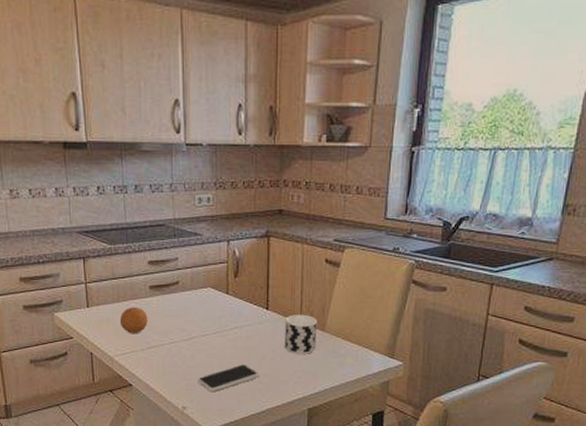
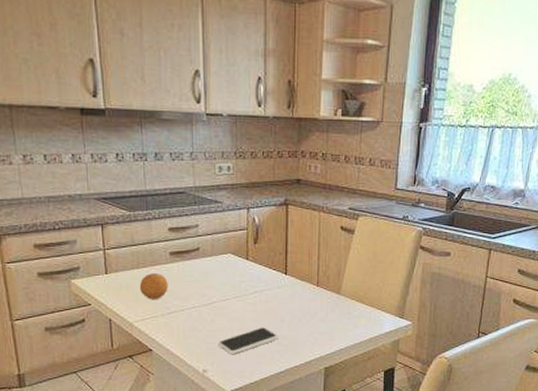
cup: present [285,315,318,354] -> none [303,279,334,316]

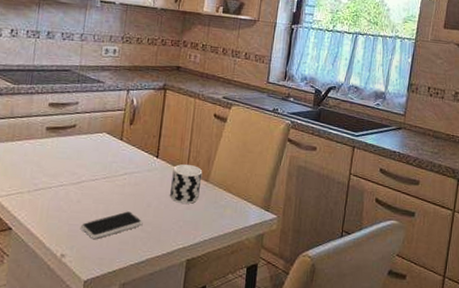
fruit: present [139,273,168,300] -> none [10,147,40,175]
cup: none [303,279,334,316] -> present [170,164,203,204]

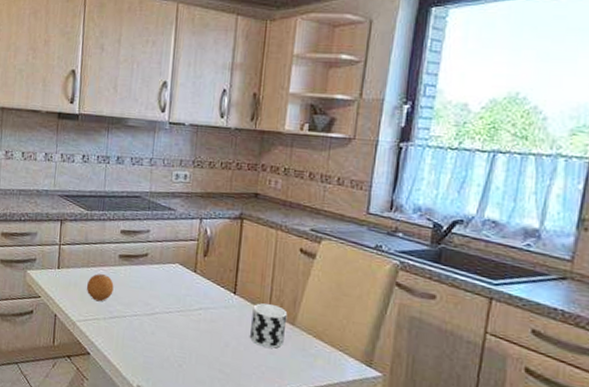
fruit: none [10,147,40,175] -> present [86,274,114,302]
smartphone: present [80,211,143,239] -> none [155,349,221,375]

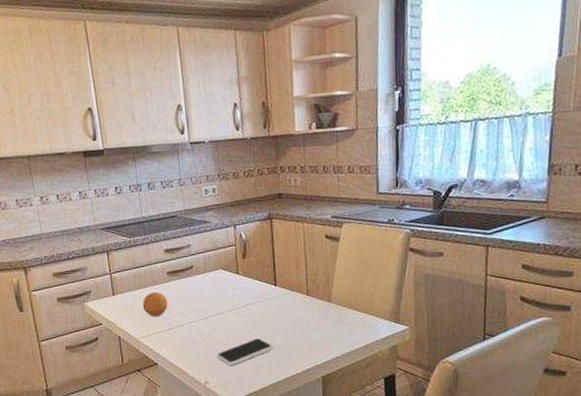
smartphone: none [155,349,221,375] -> present [216,338,274,365]
cup: present [250,303,288,348] -> none [293,288,324,325]

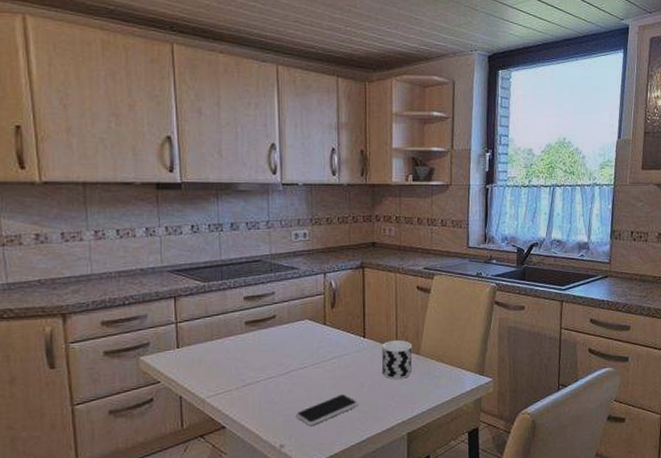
fruit: present [142,292,168,317] -> none [212,344,243,373]
cup: none [293,288,324,325] -> present [382,340,413,379]

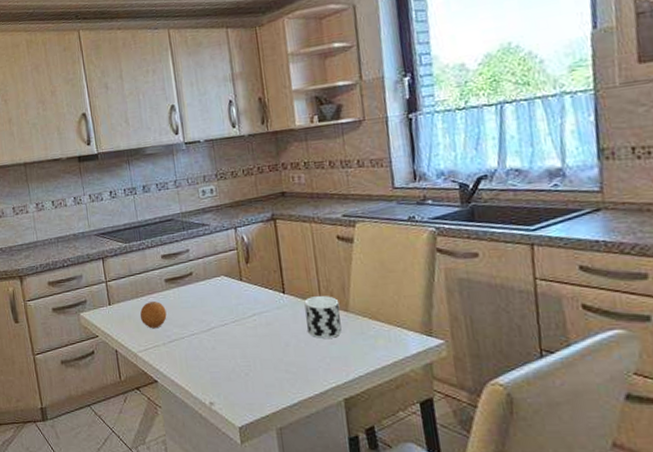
fruit: none [212,344,243,373] -> present [140,301,167,329]
smartphone: present [295,394,359,426] -> none [221,353,286,384]

